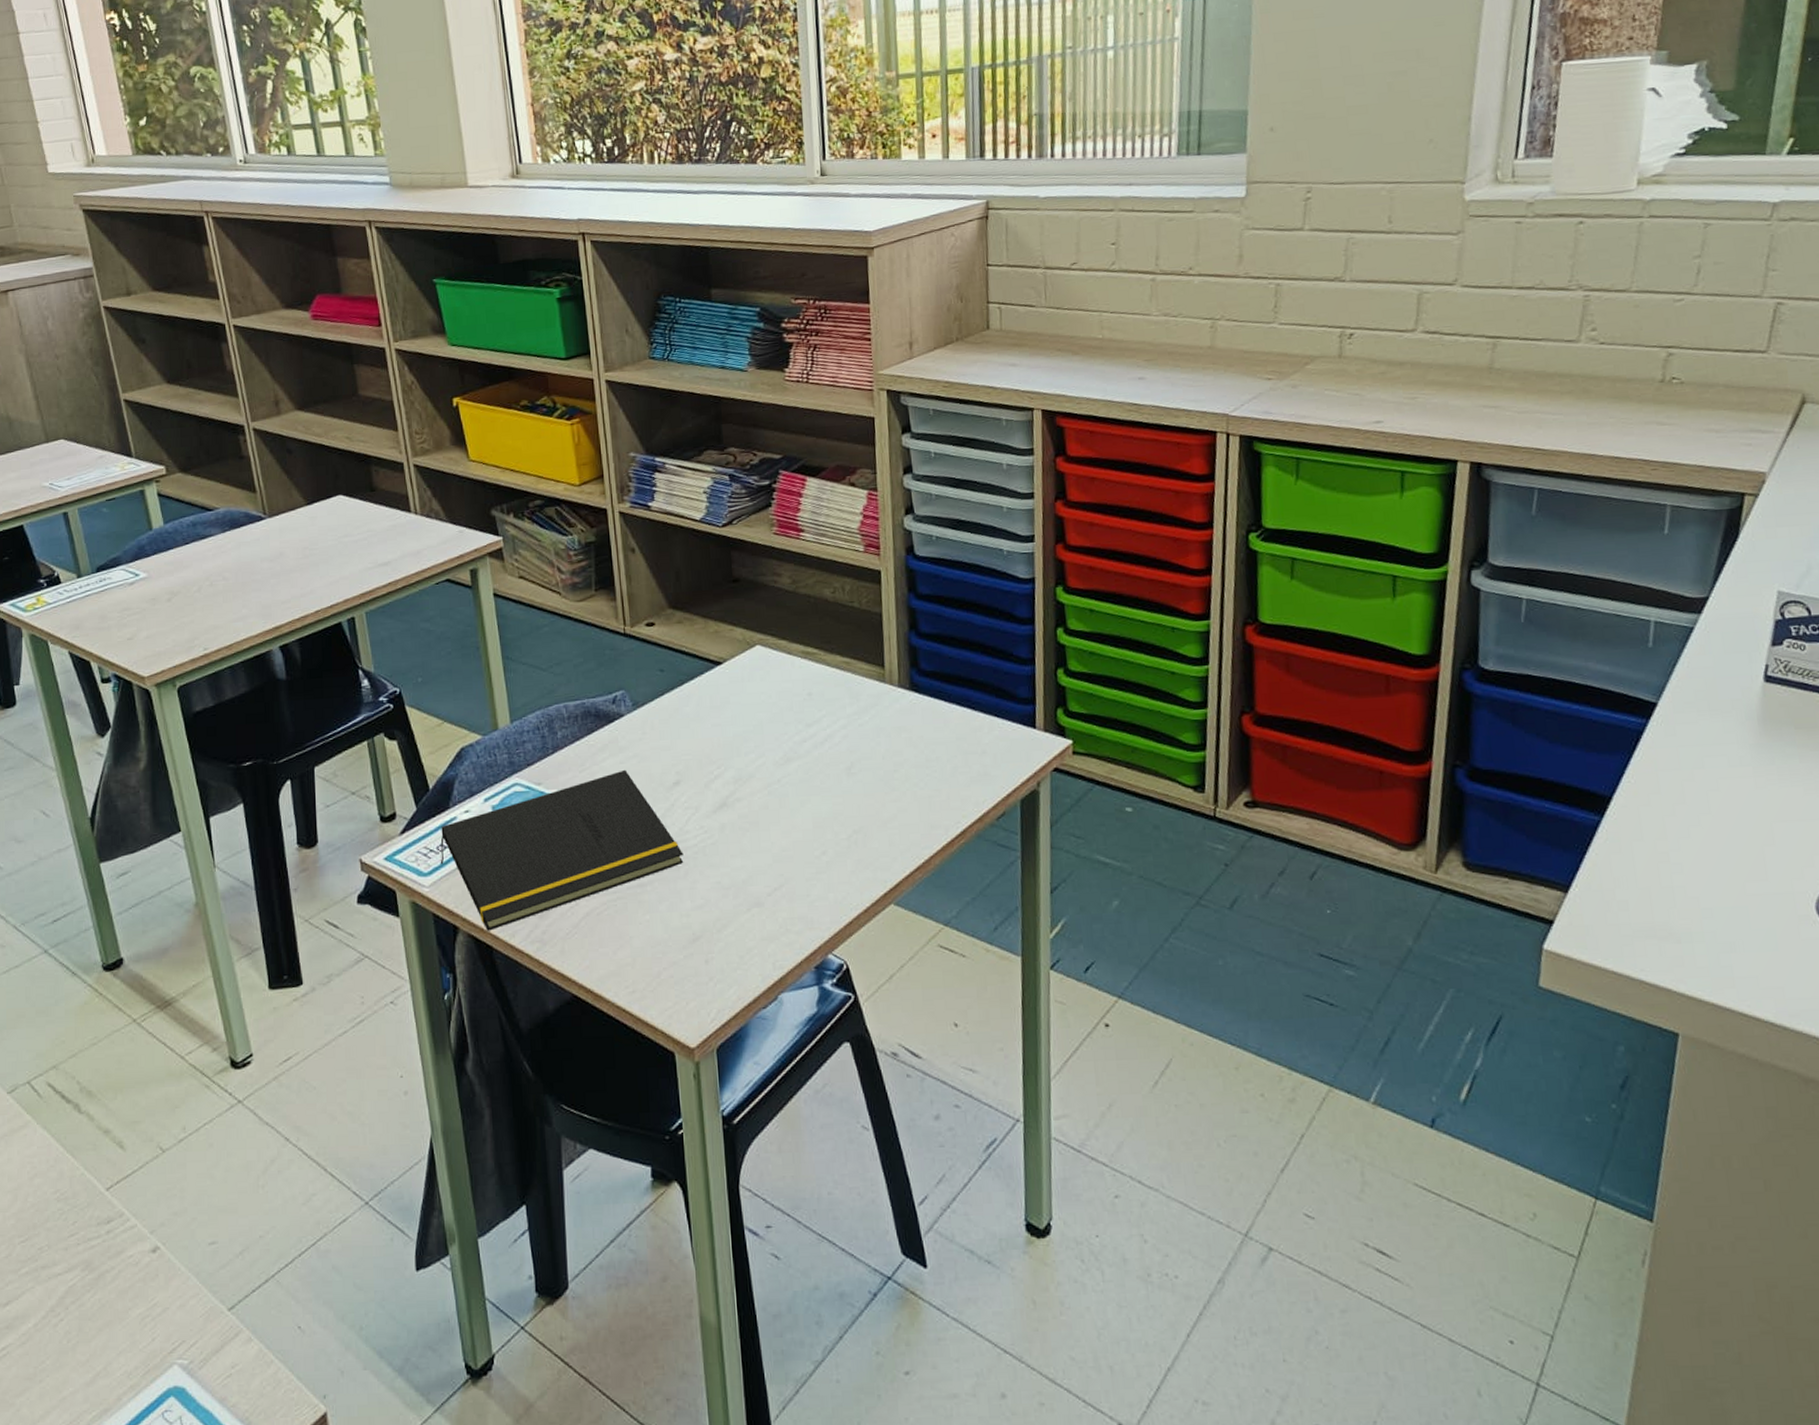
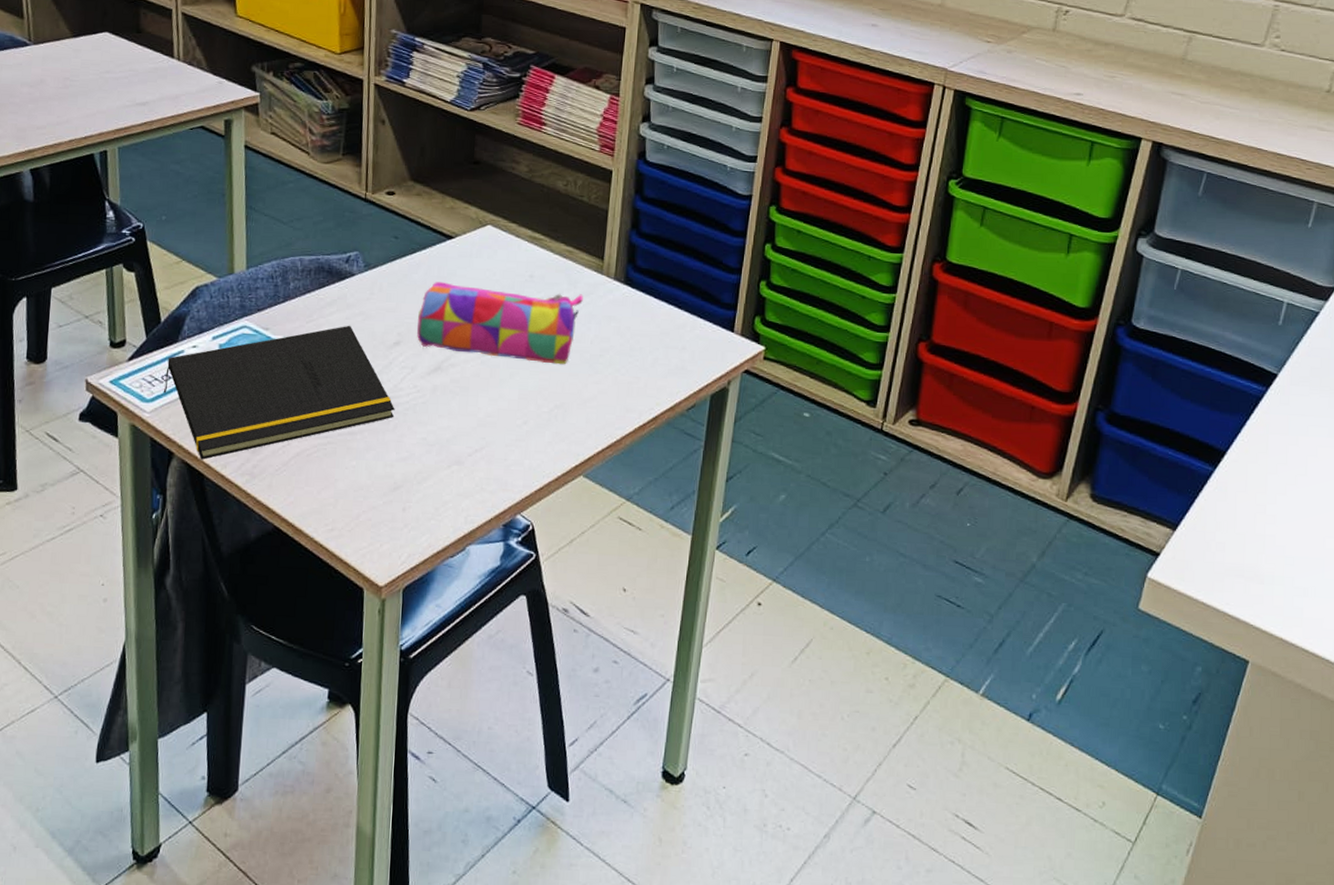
pencil case: none [695,707,868,786] -> present [417,282,583,365]

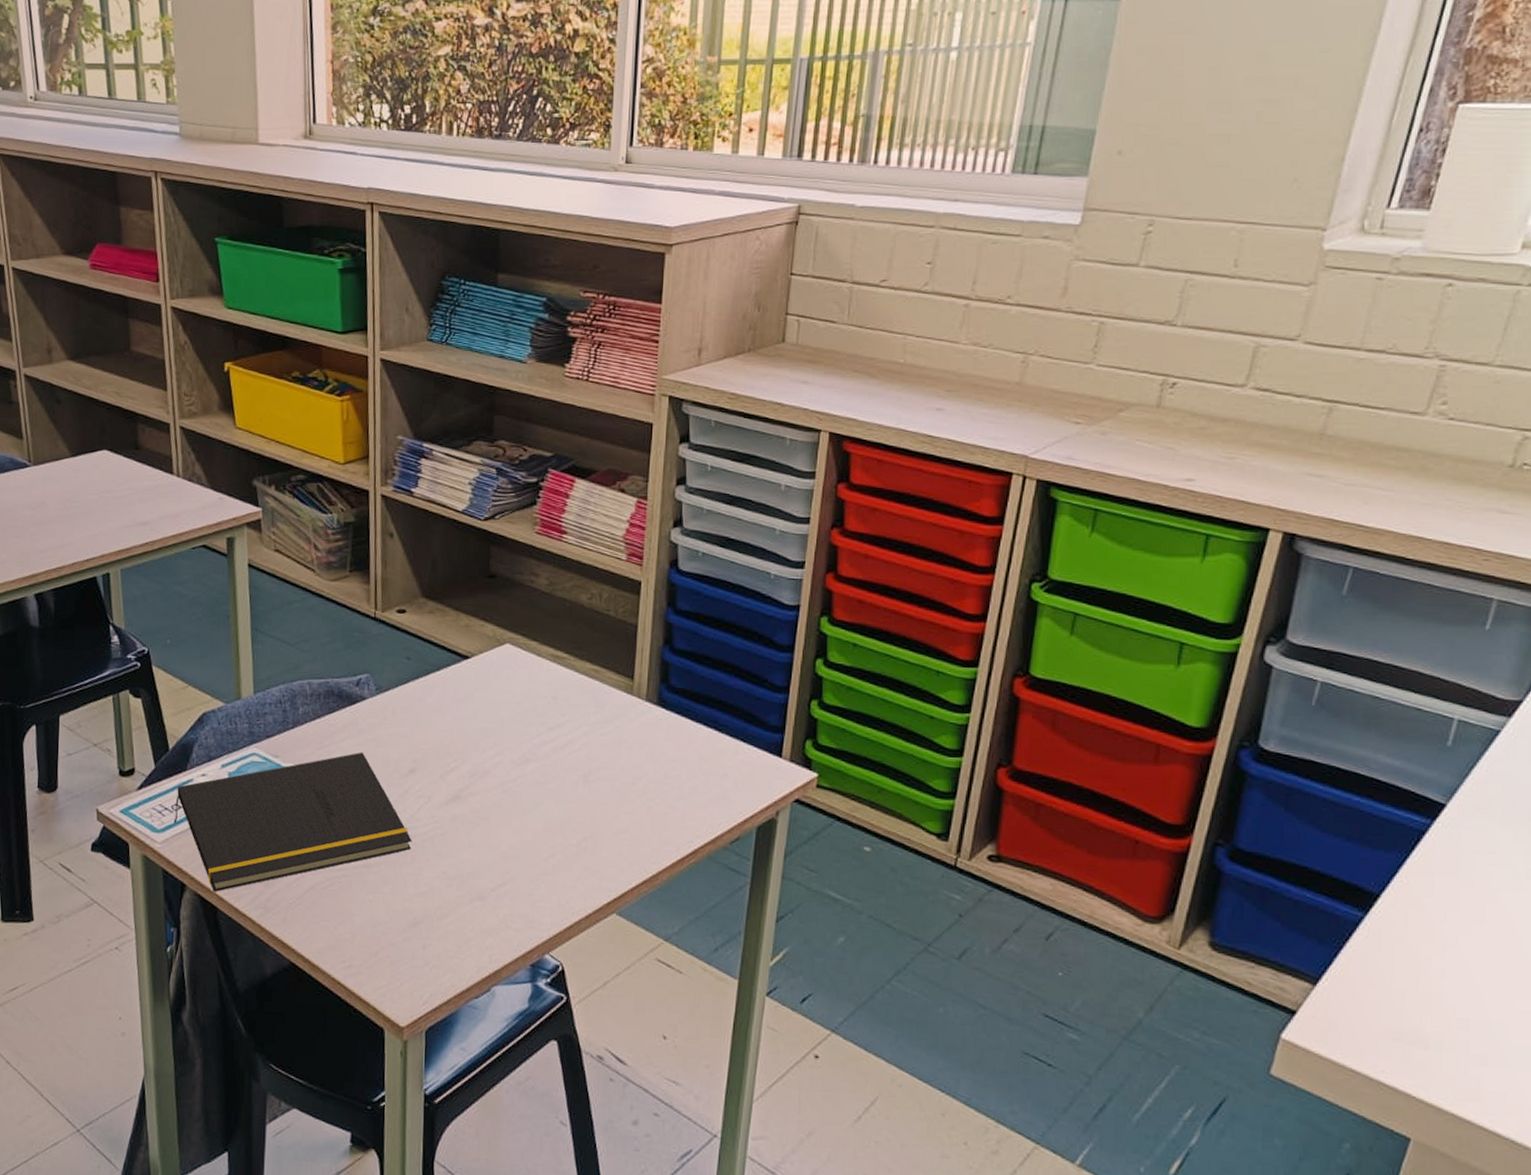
pencil case: present [417,282,583,365] -> none [433,705,612,794]

